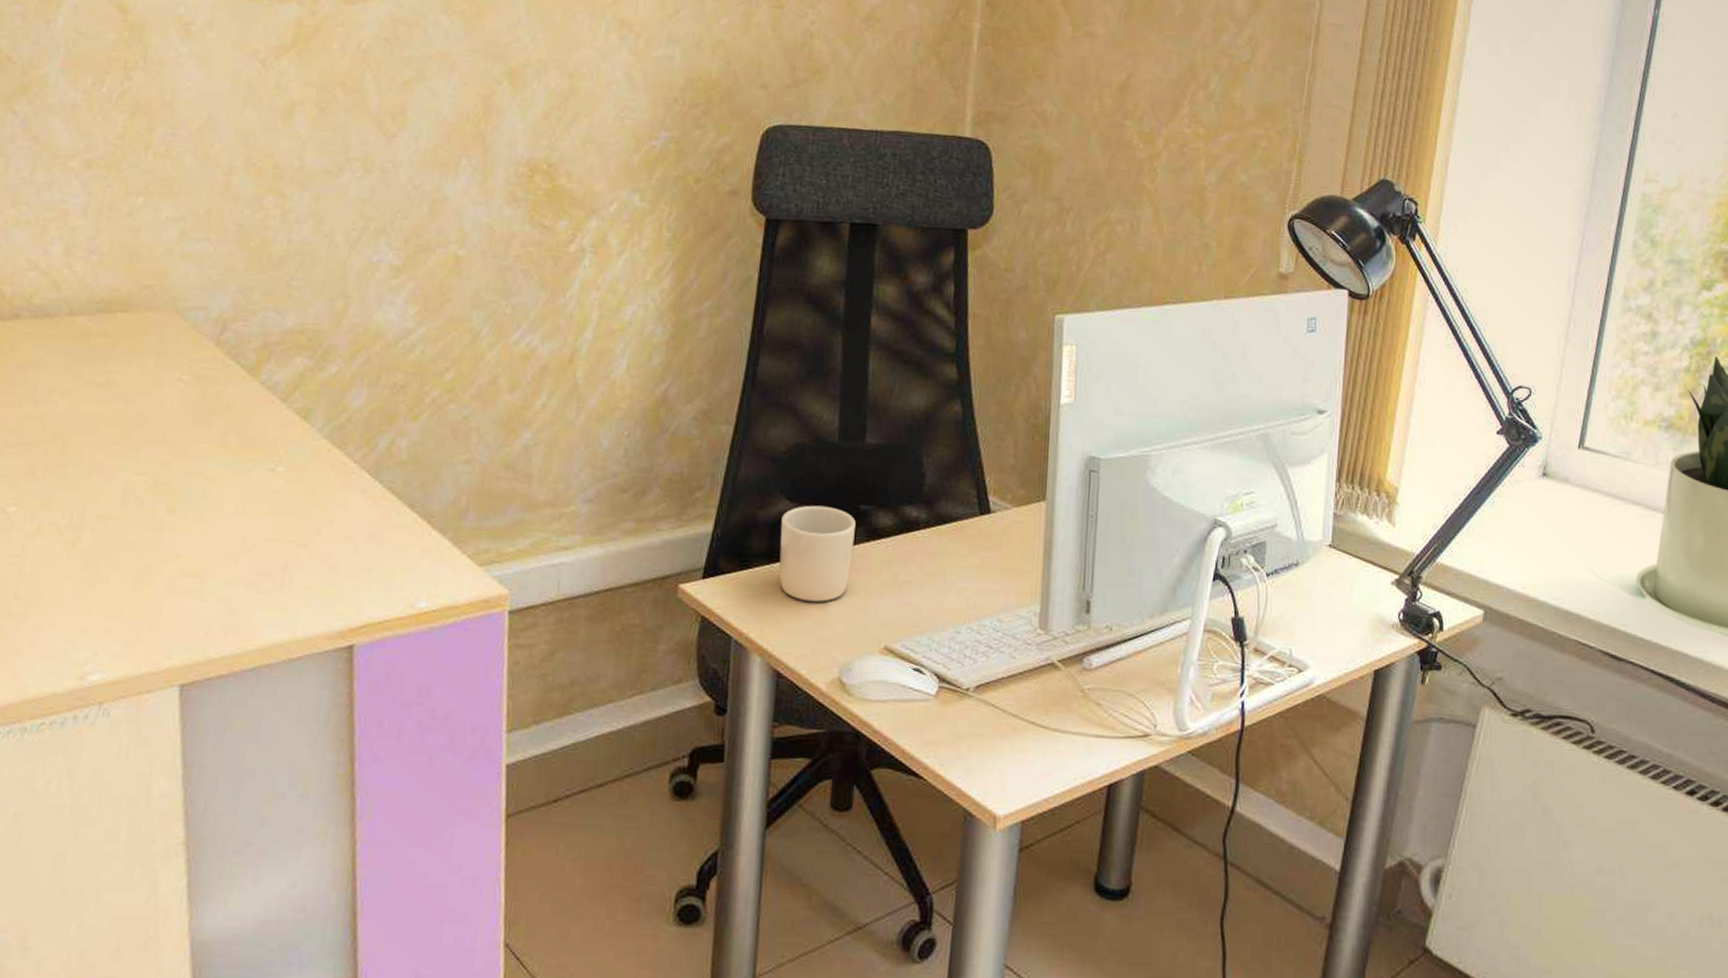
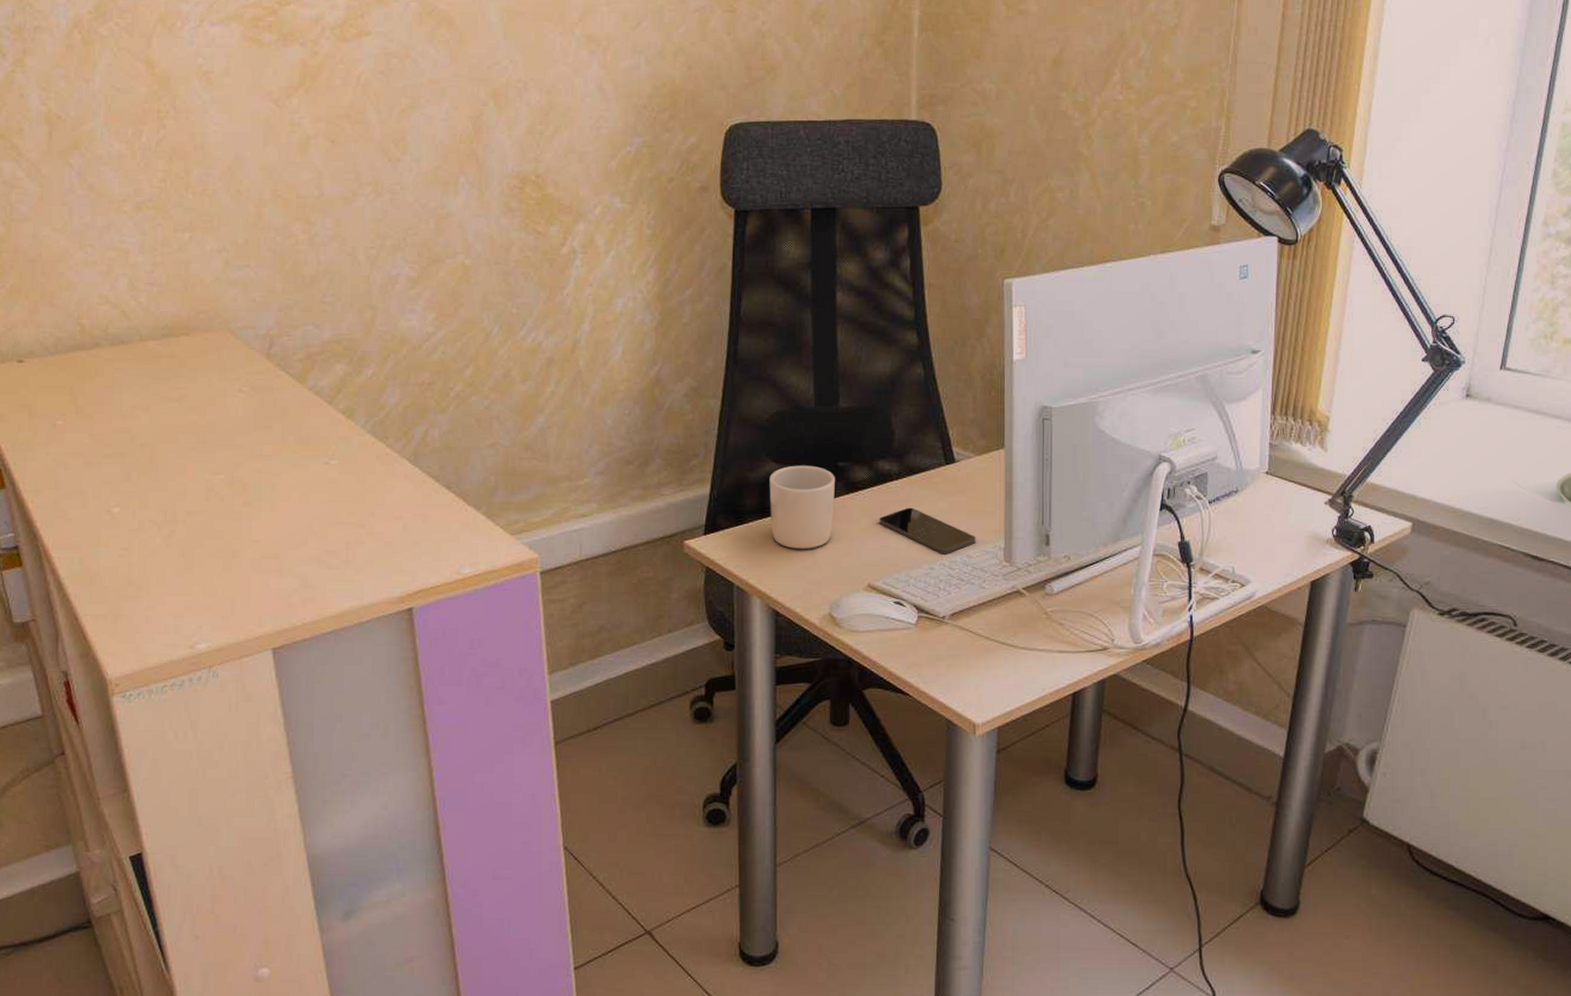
smartphone: none [901,560,1009,617] -> present [879,507,976,554]

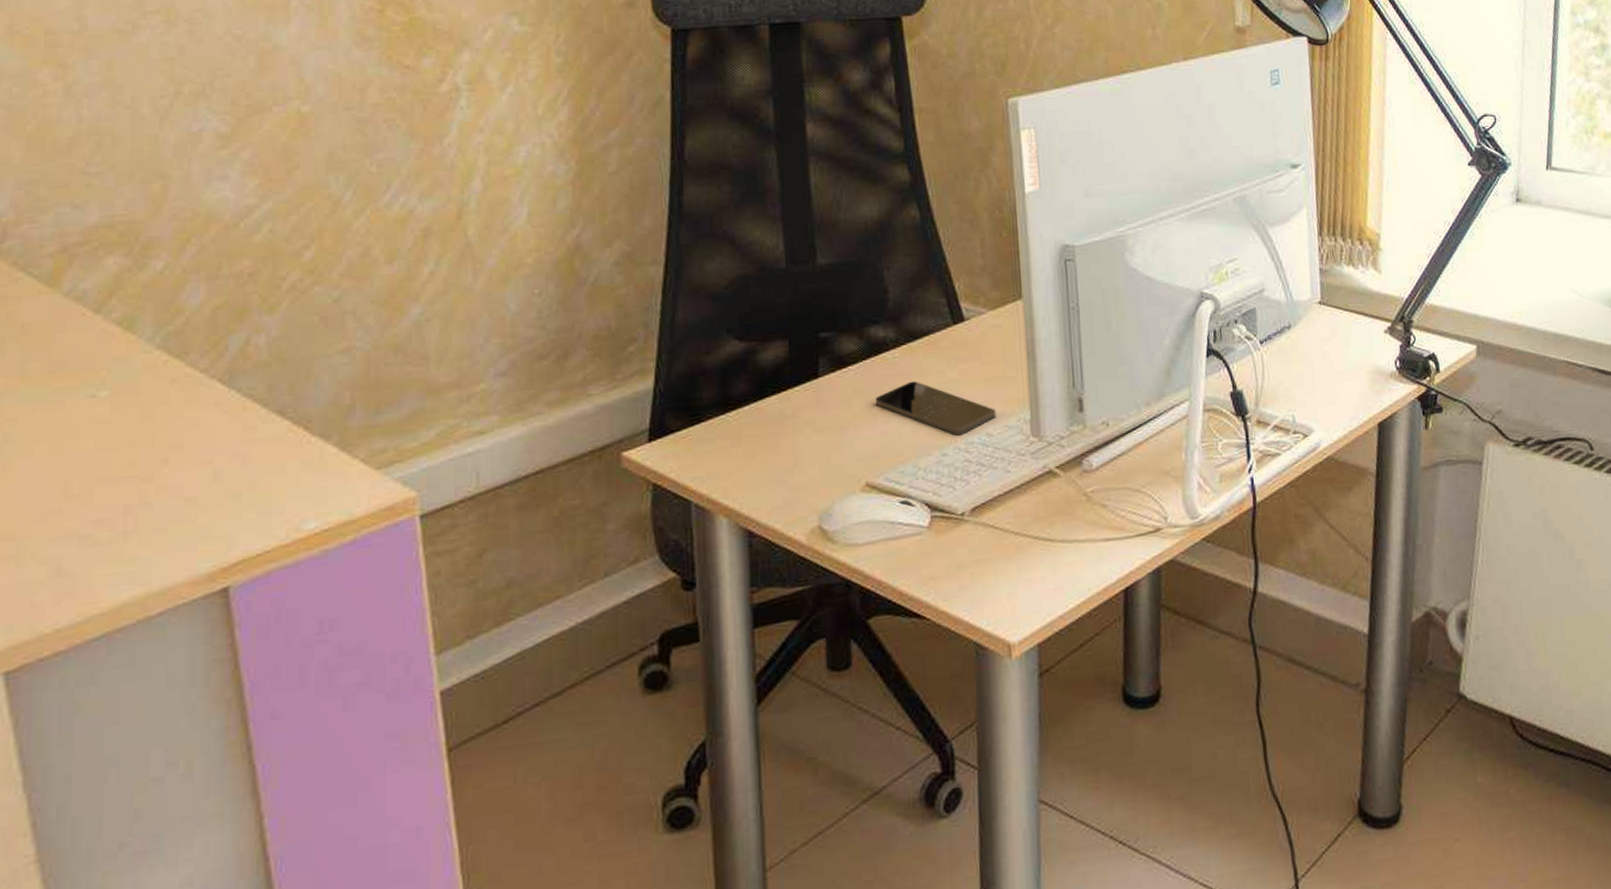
mug: present [769,465,835,550] -> none [732,339,818,450]

